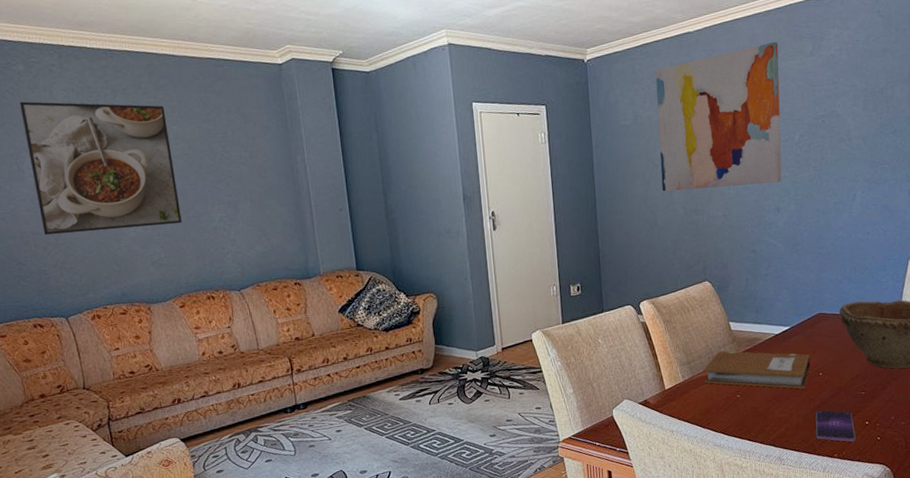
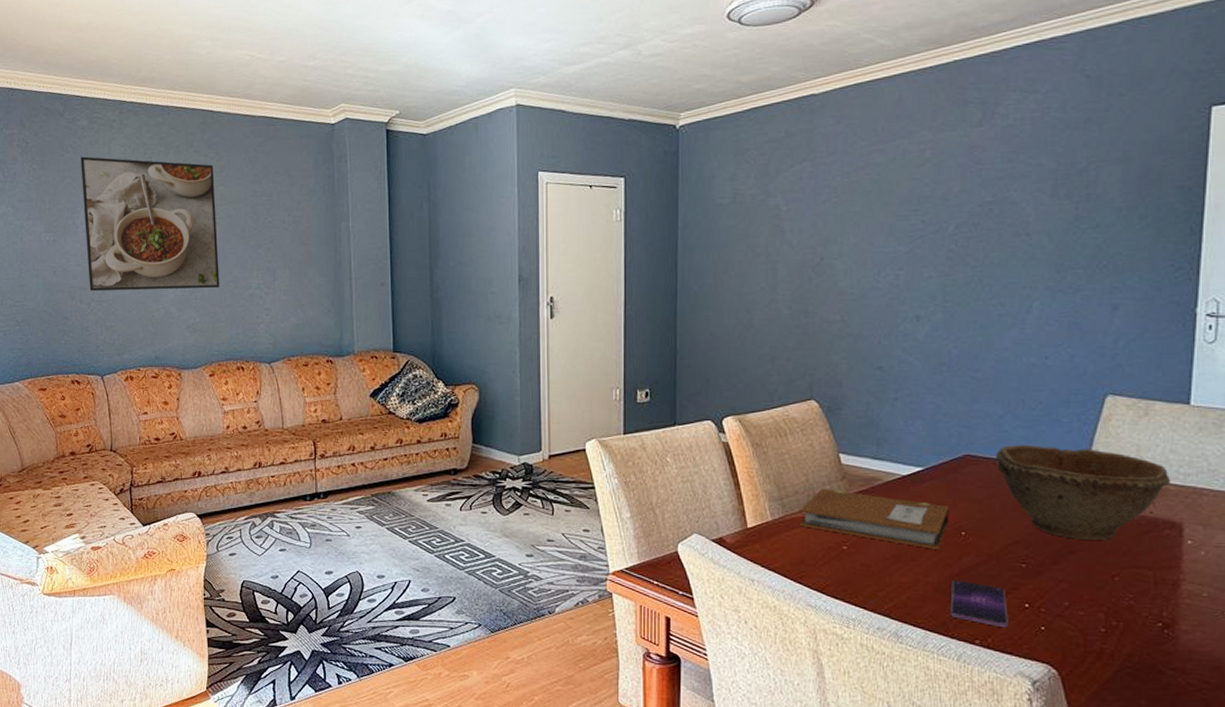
wall art: present [655,41,783,192] -> none [763,107,933,287]

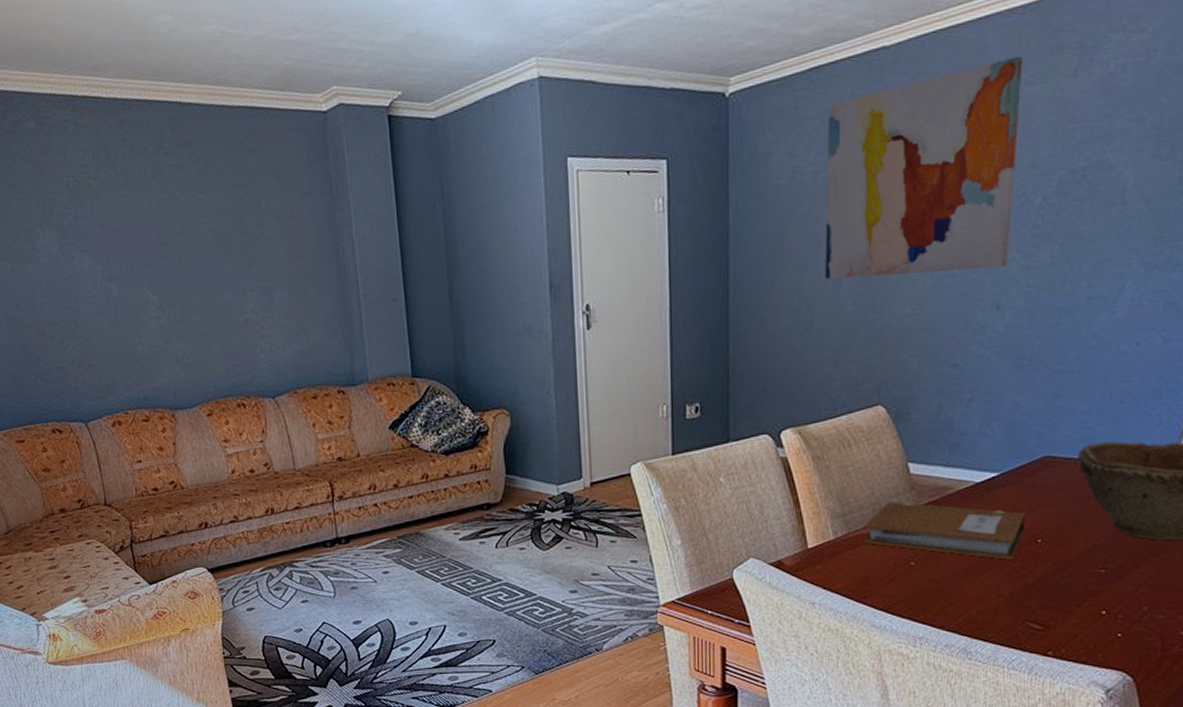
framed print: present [80,156,219,291] -> none [32,166,209,326]
wall art: none [763,107,933,287] -> present [825,56,1022,280]
smartphone: present [950,579,1008,628] -> none [1022,590,1084,637]

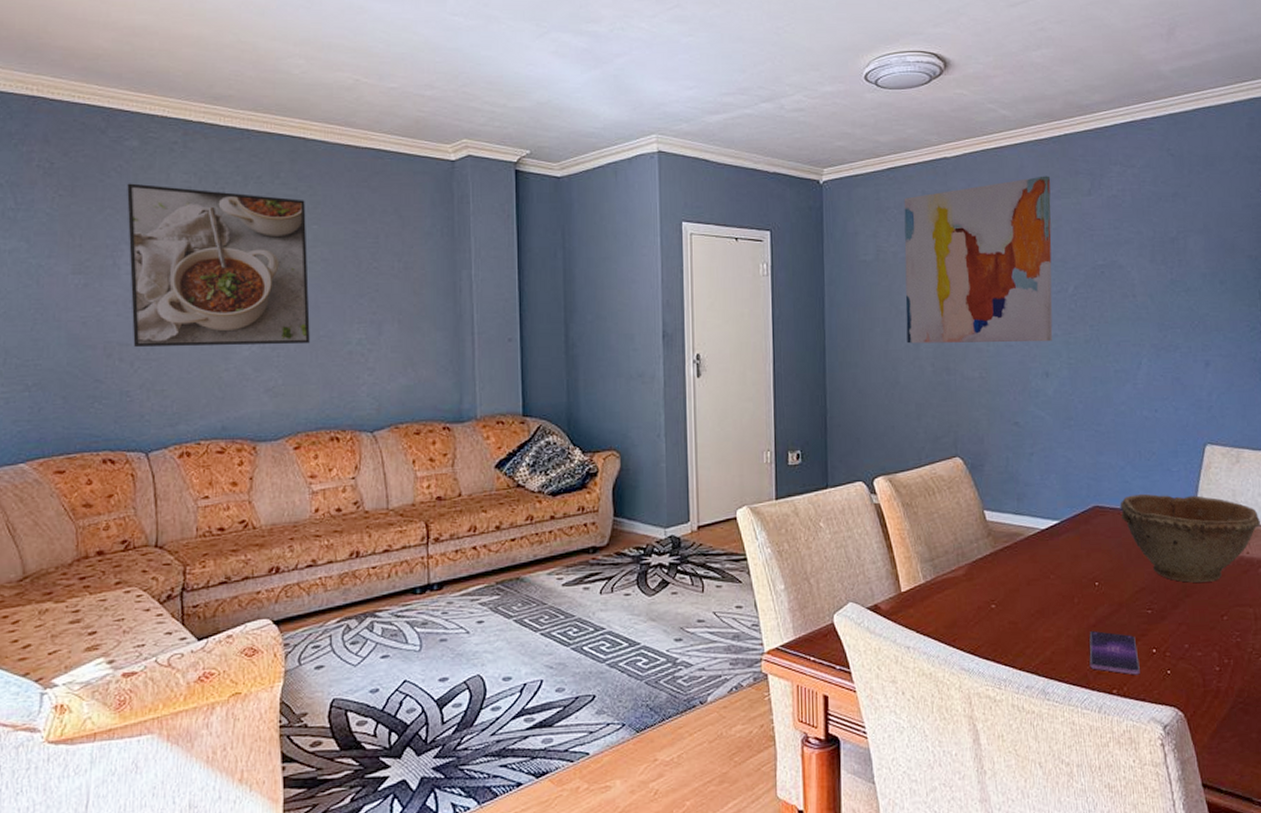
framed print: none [32,166,209,326] -> present [127,183,310,347]
notebook: present [865,501,1032,560] -> none [950,546,1090,602]
smartphone: none [1022,590,1084,637] -> present [1089,630,1140,675]

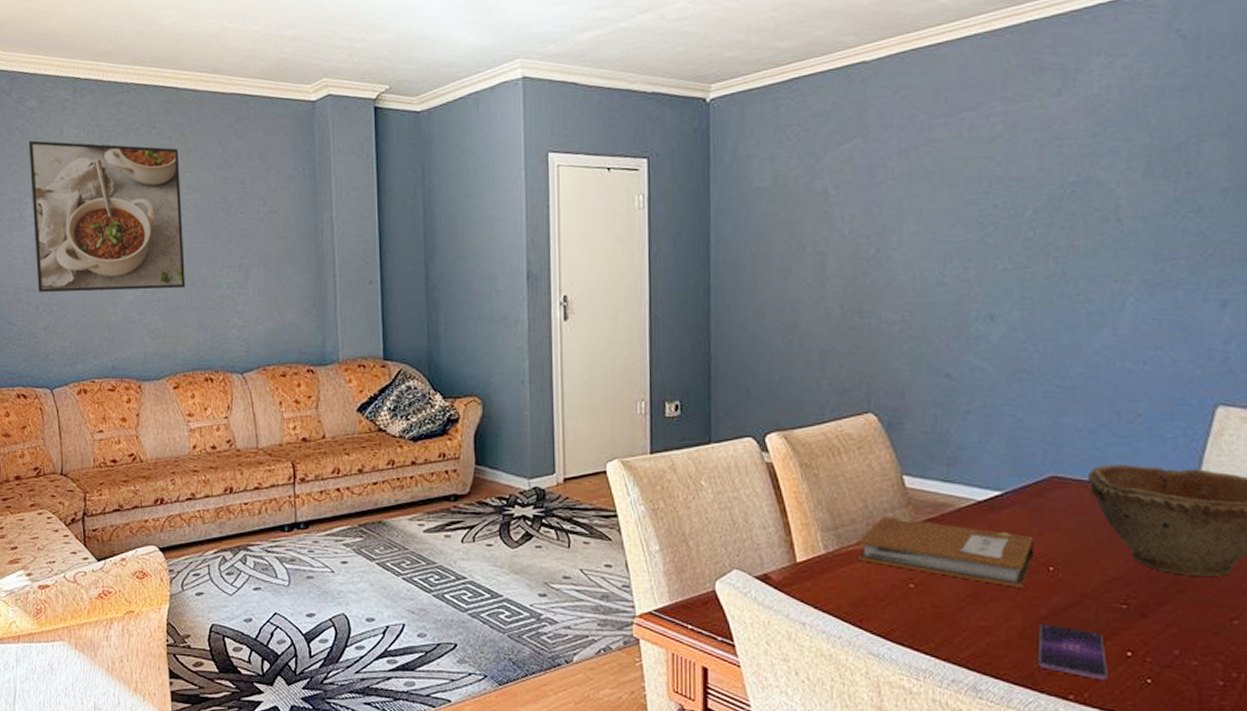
wall art: present [904,176,1053,344] -> none [808,75,1004,282]
notebook: none [950,546,1090,602] -> present [858,516,1042,588]

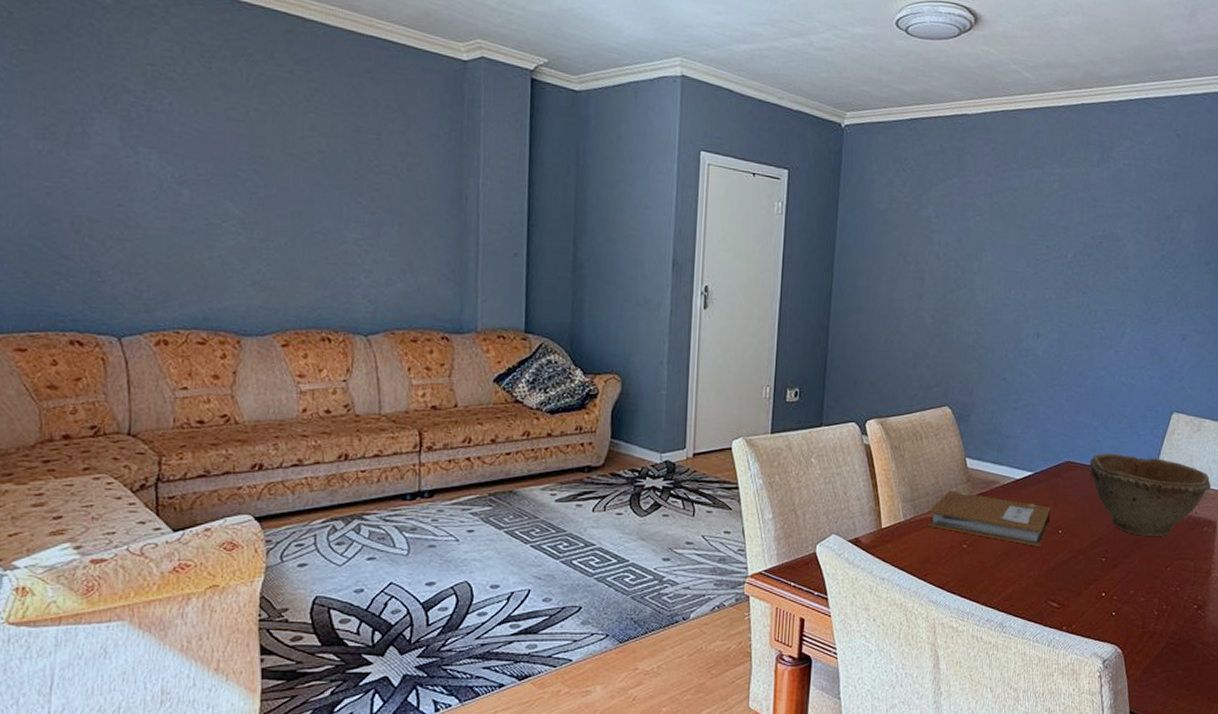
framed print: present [29,140,185,292] -> none [99,45,303,239]
smartphone: present [1037,623,1108,681] -> none [1045,573,1089,615]

